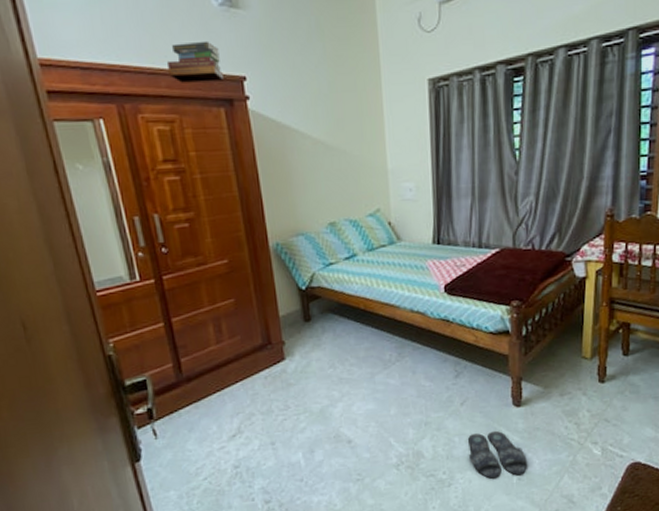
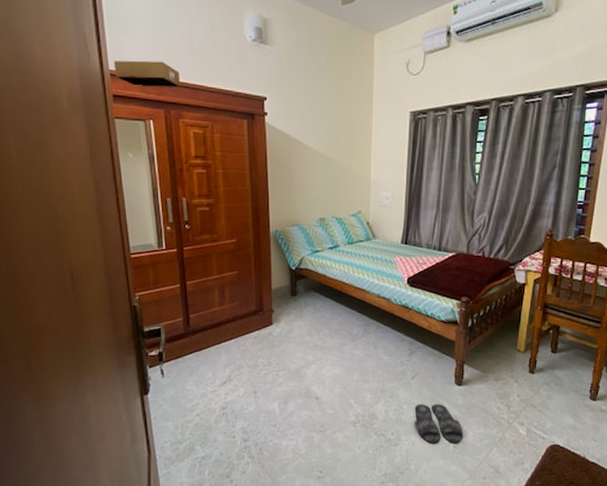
box: none [42,41,134,77] -> present [114,60,181,88]
books: present [167,40,225,83] -> none [206,67,250,99]

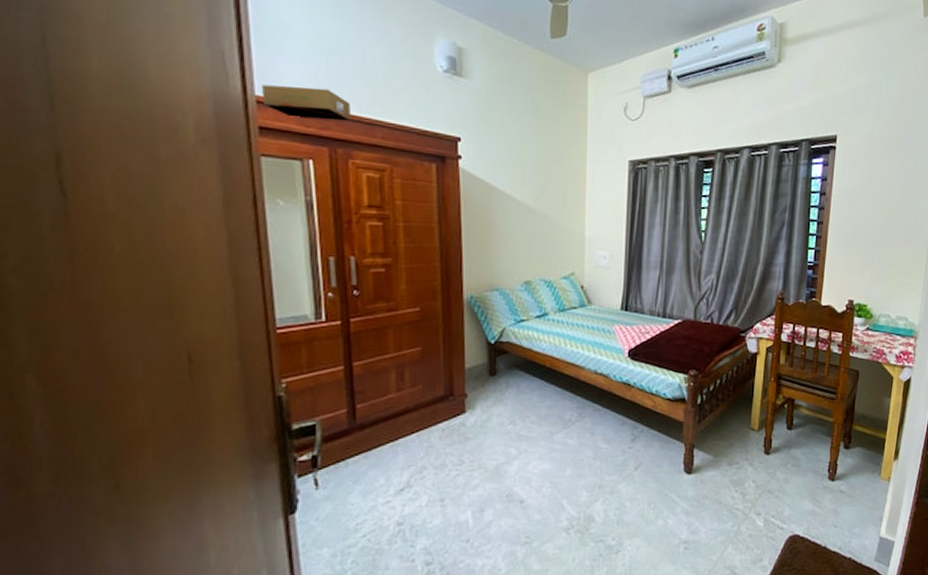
slippers: present [414,403,463,444] -> none [638,497,694,547]

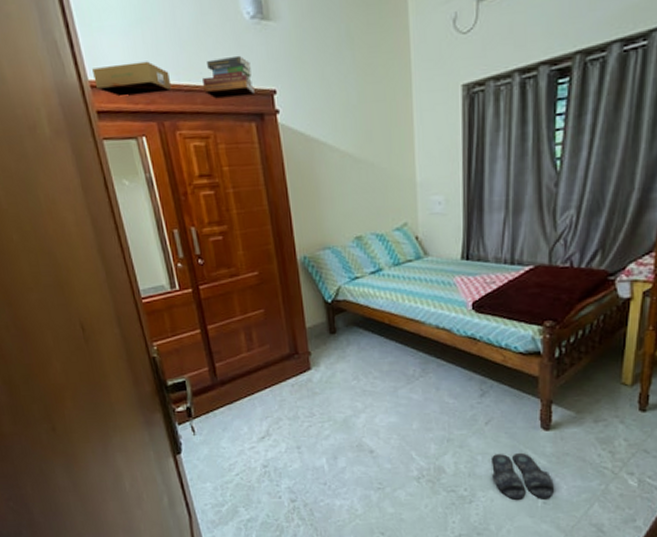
books: none [385,100,440,139] -> present [202,55,256,99]
slippers: none [638,497,694,547] -> present [491,452,554,500]

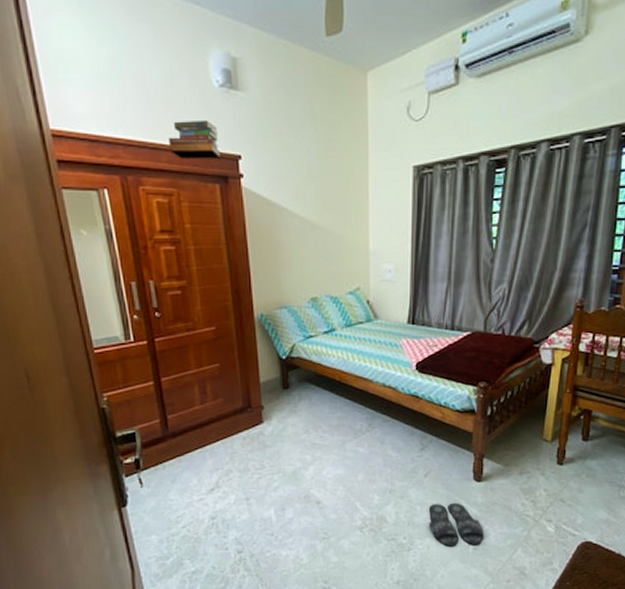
box: present [92,61,172,97] -> none [55,116,138,148]

